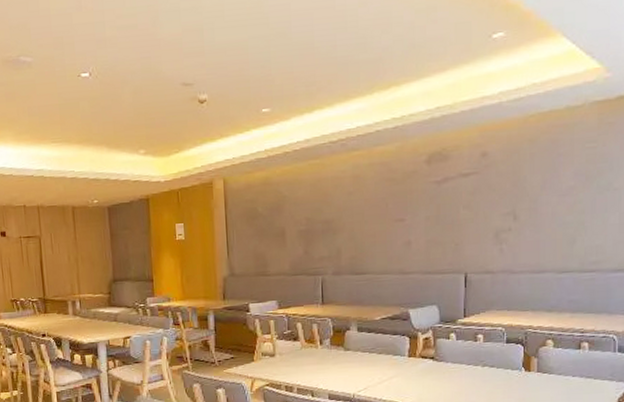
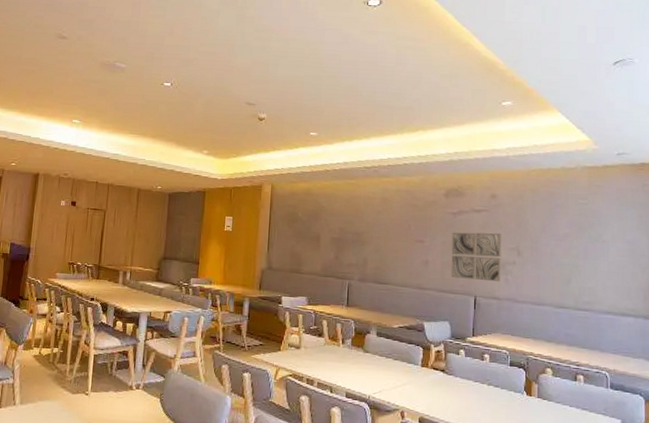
wall art: none [436,197,495,256] -> present [451,232,501,282]

